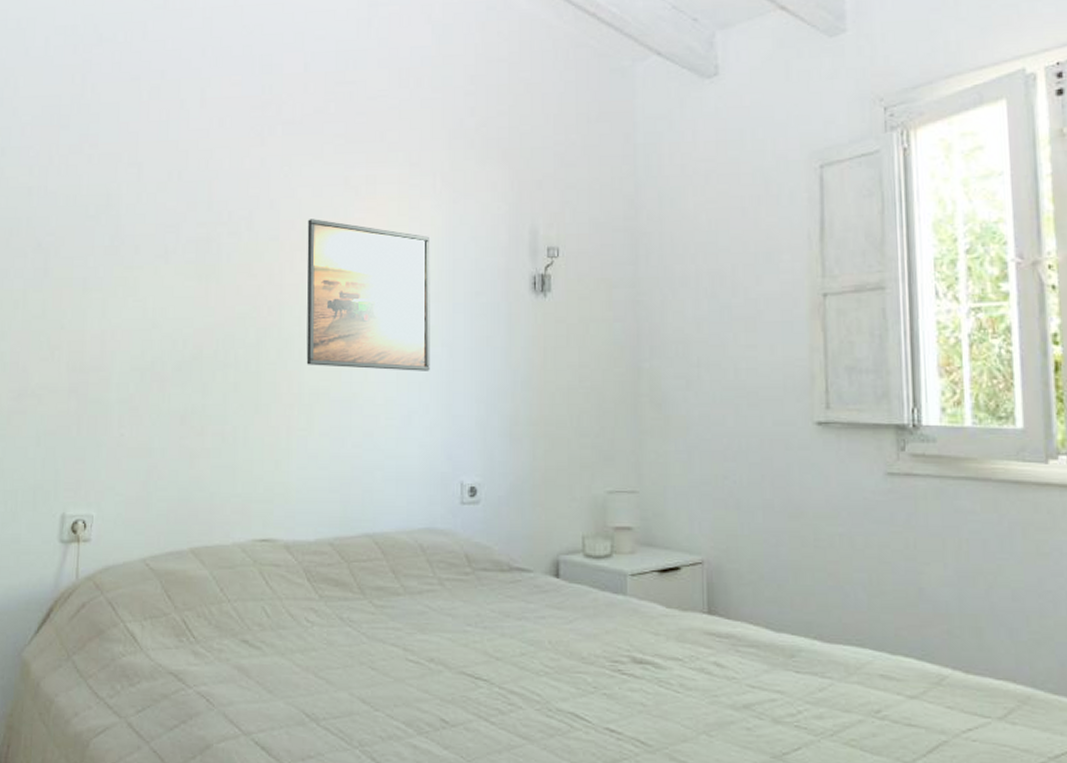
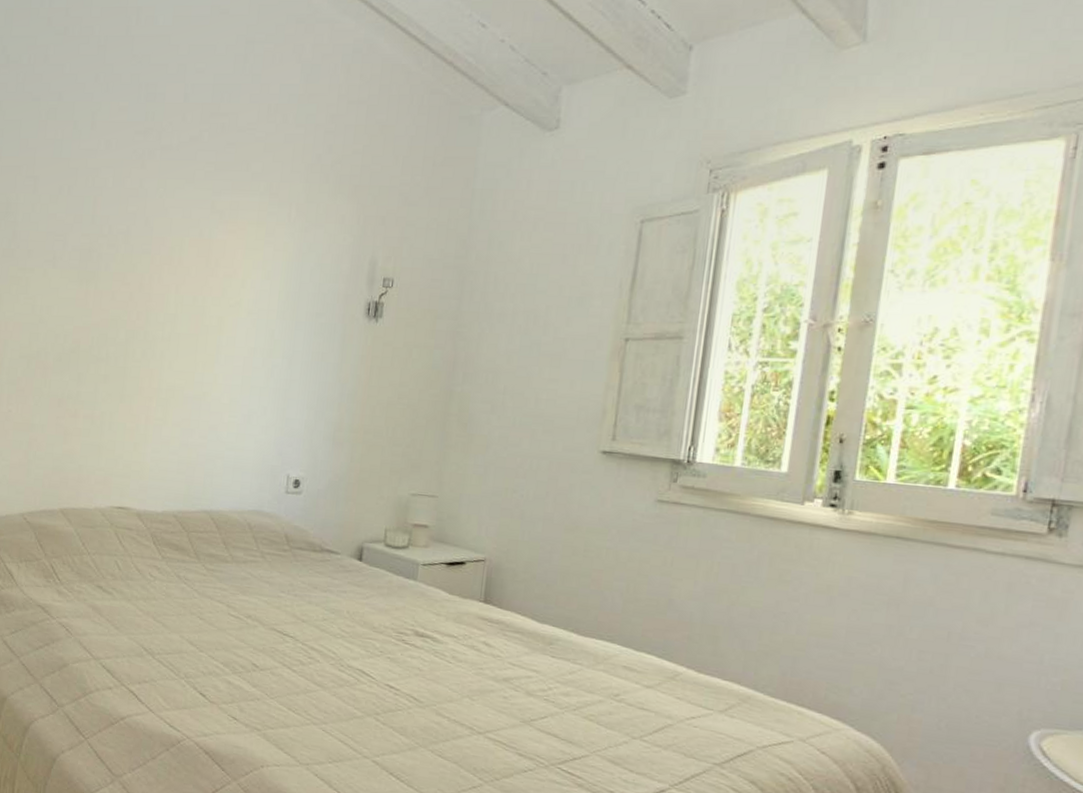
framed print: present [306,219,430,371] -> none [166,237,281,379]

